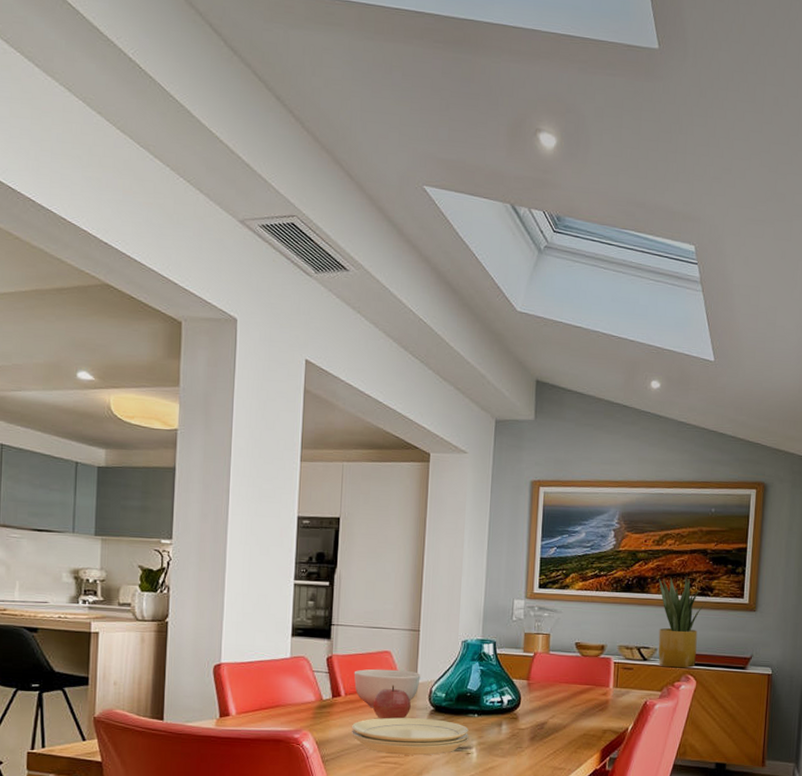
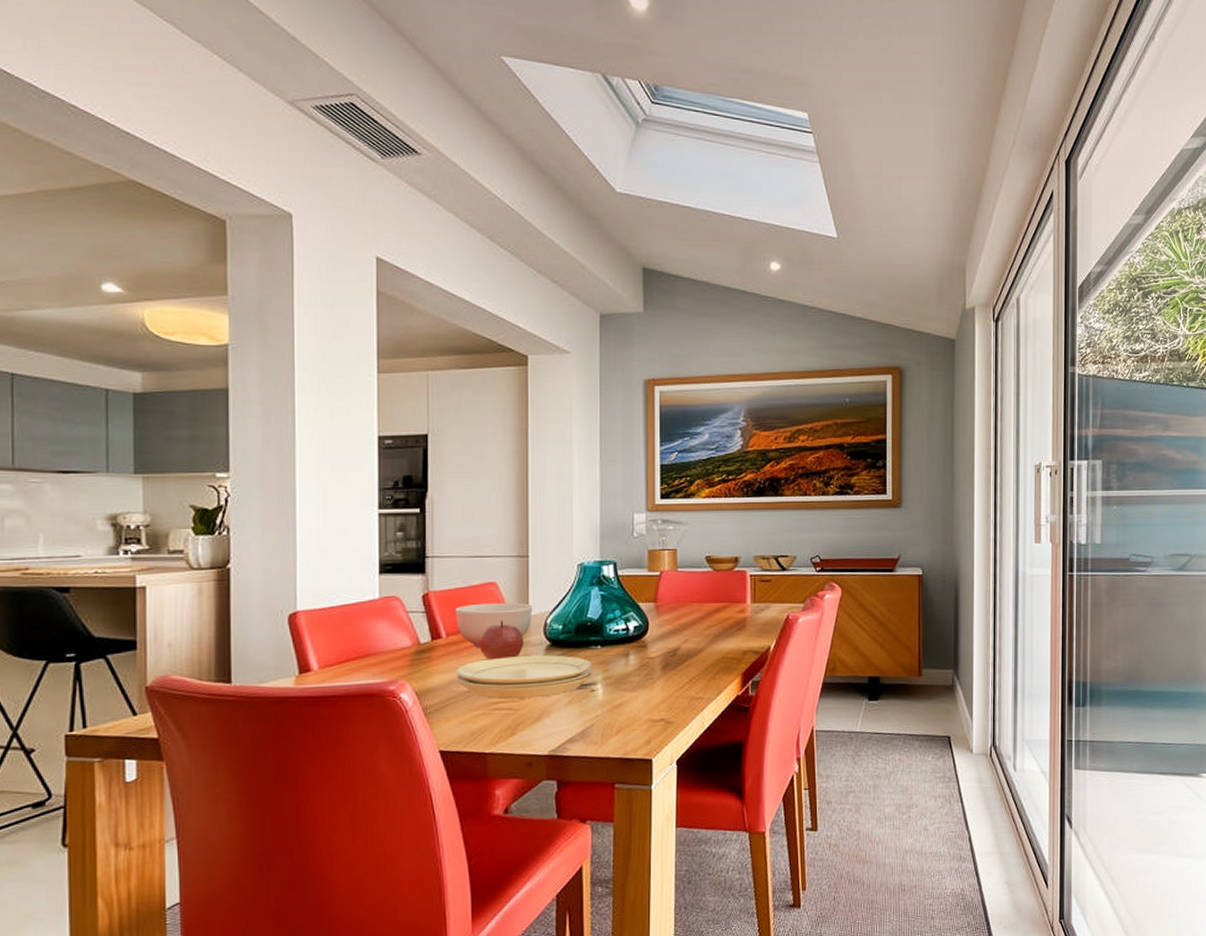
planter: present [658,575,705,668] -> none [793,473,845,576]

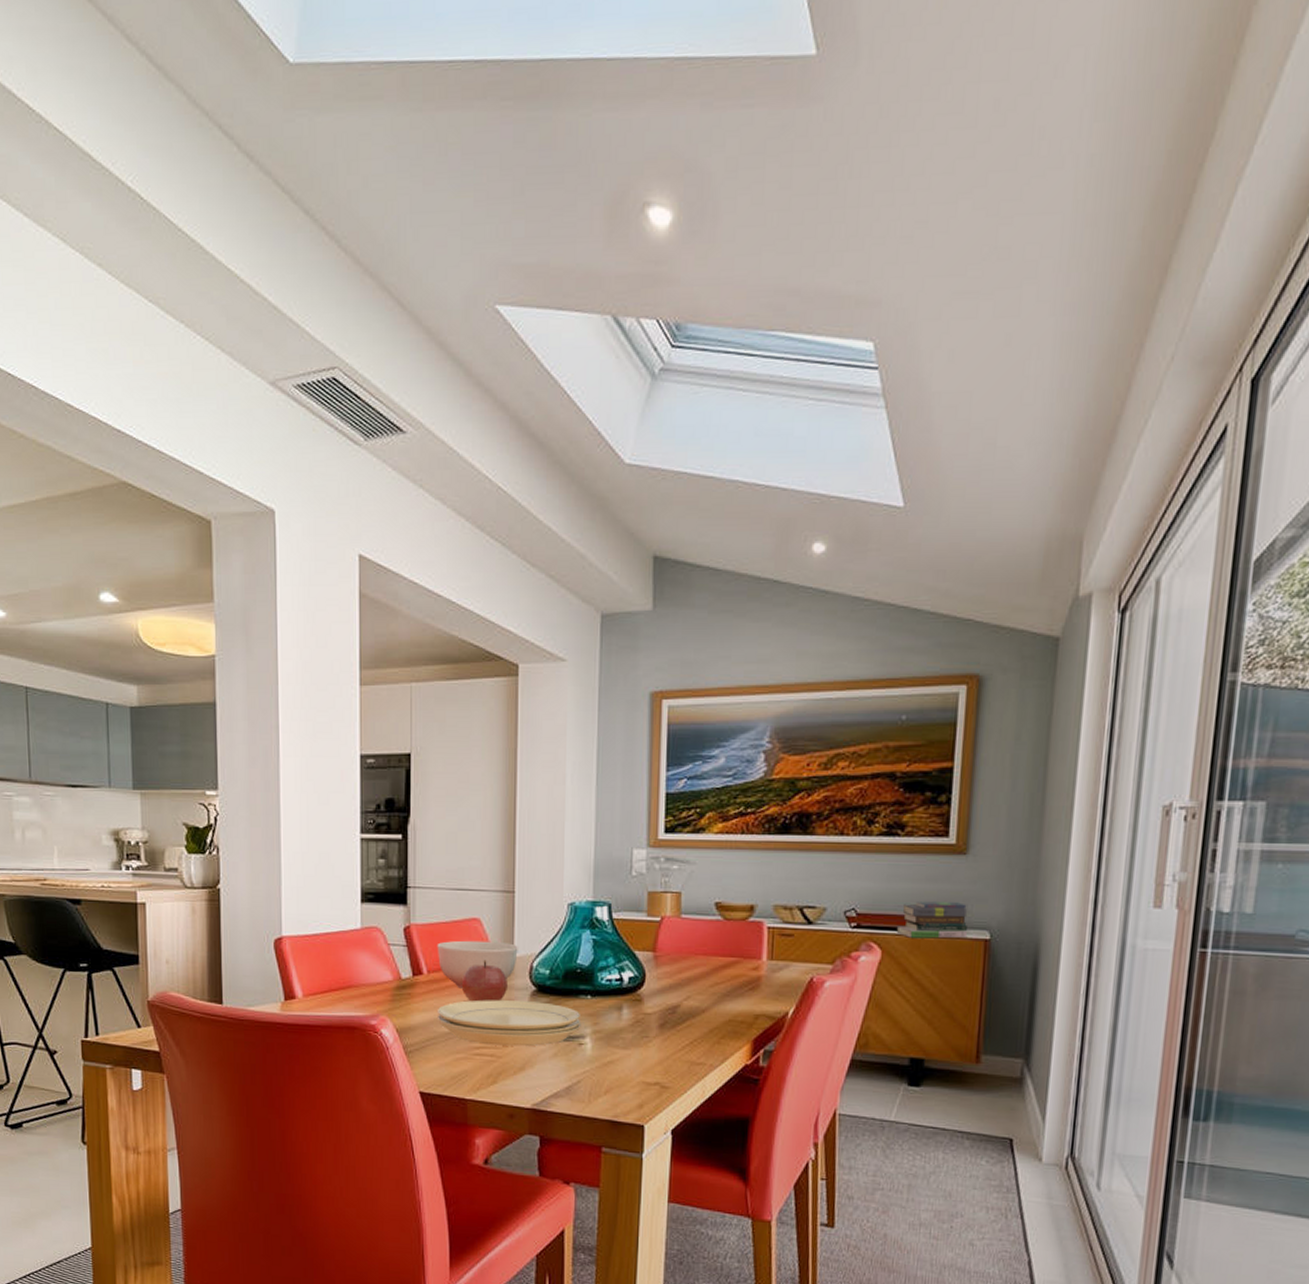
books: none [853,546,905,577] -> present [897,901,967,939]

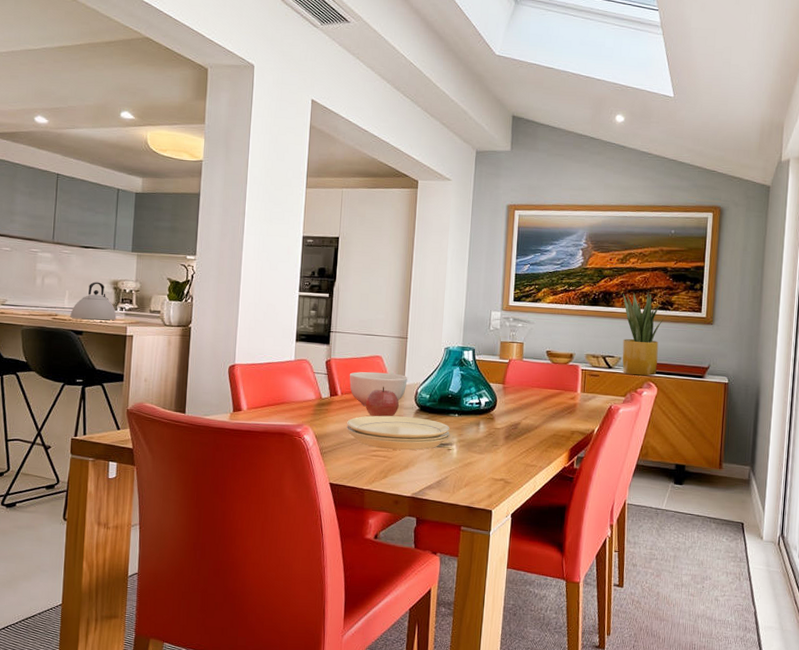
kettle: none [62,832,122,884] -> present [70,282,117,321]
planter: none [827,809,893,934] -> present [622,291,666,376]
books: present [897,901,967,939] -> none [668,355,713,382]

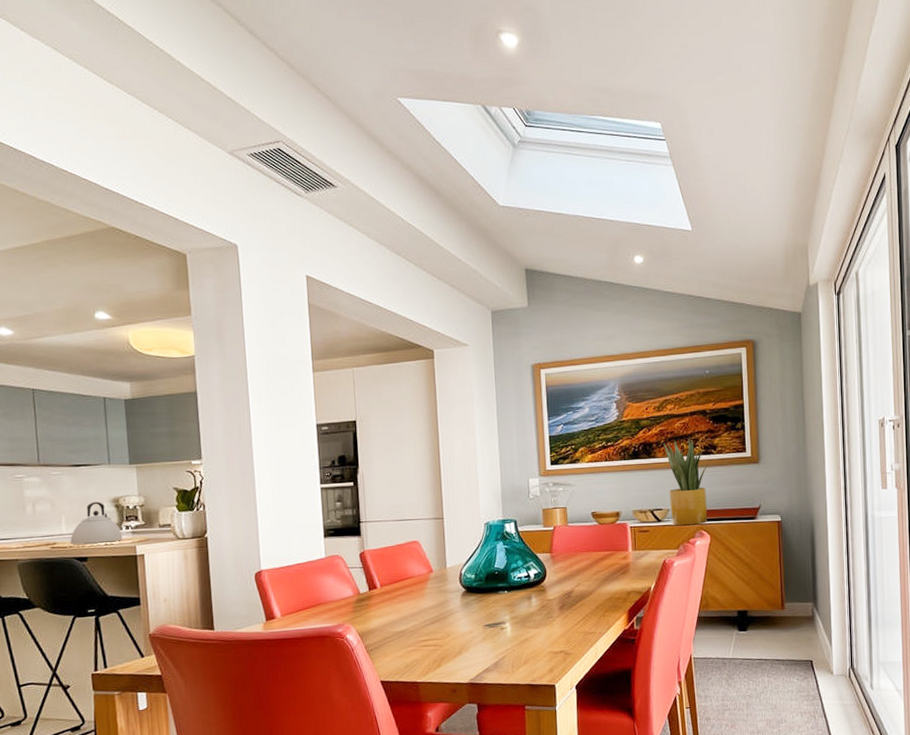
plate: present [346,415,450,451] -> none [390,600,502,638]
bowl: present [349,371,408,407] -> none [386,557,450,596]
fruit: present [365,386,399,417] -> none [407,572,444,606]

